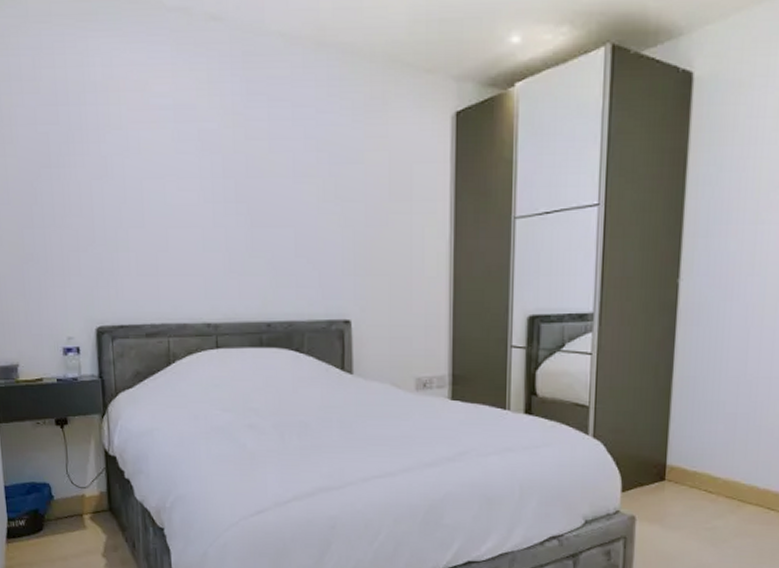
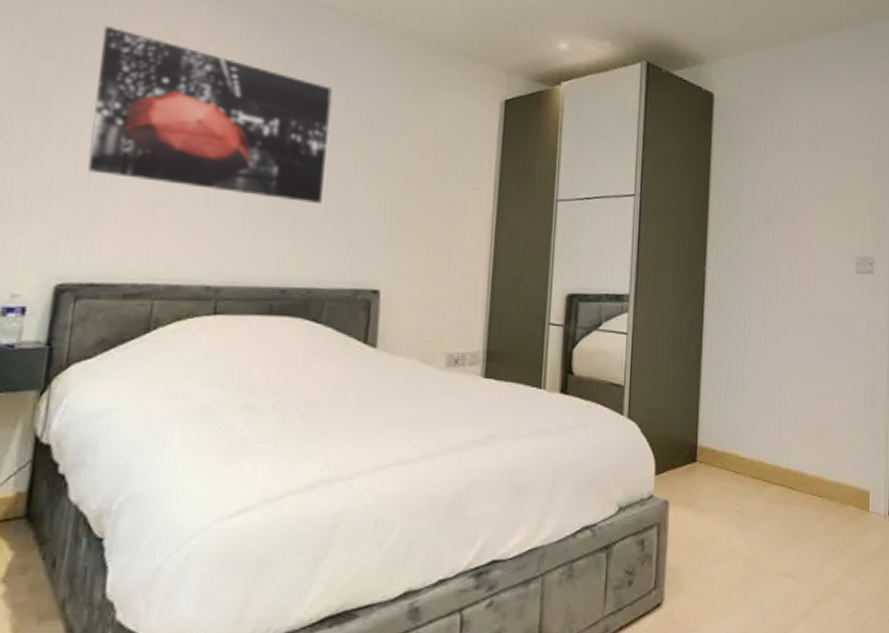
wall art: none [91,85,291,240] -> present [87,25,333,203]

